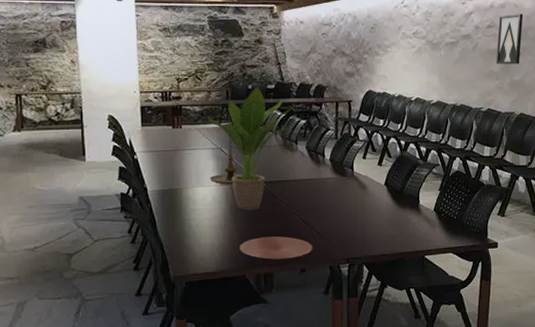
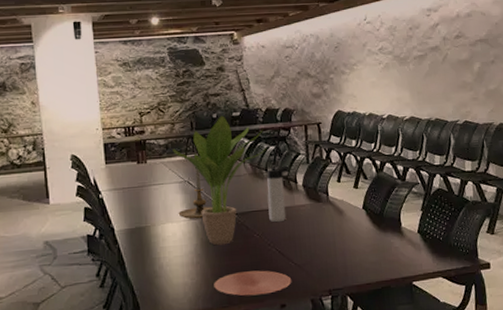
thermos bottle: none [296,140,319,193] -> present [267,165,290,223]
wall art: present [496,14,523,64] -> none [466,21,494,74]

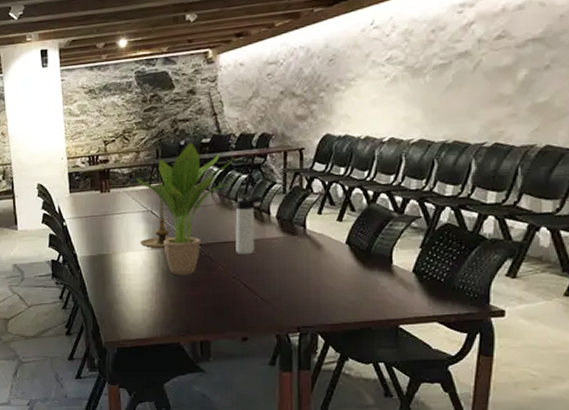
plate: present [214,270,292,296] -> none [173,302,256,327]

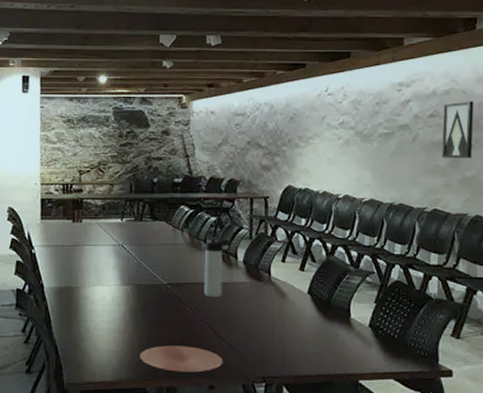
potted plant: present [136,142,237,276] -> none [109,181,207,315]
candle holder: present [140,196,175,249] -> none [109,231,145,285]
plate: none [173,302,256,327] -> present [140,345,223,373]
wall art: none [508,13,555,85] -> present [441,101,474,158]

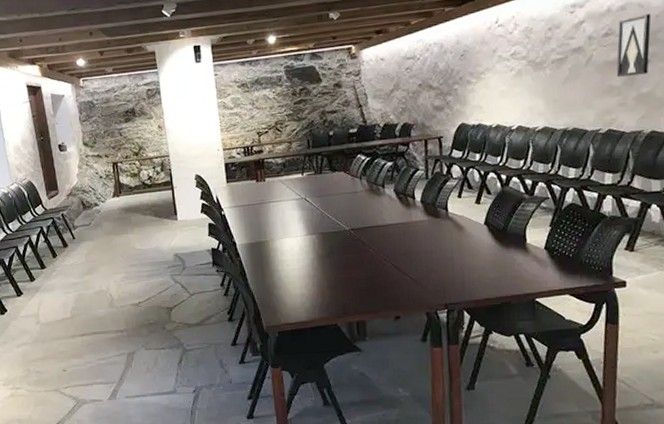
plate: present [140,345,223,373] -> none [329,283,407,307]
thermos bottle: present [204,238,230,298] -> none [383,181,408,238]

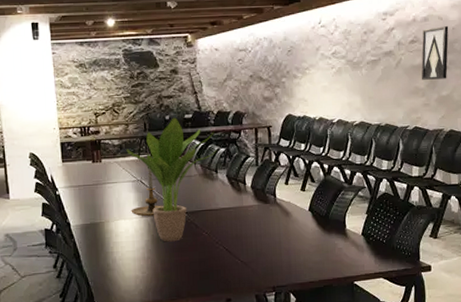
potted plant: none [290,133,383,260] -> present [126,117,217,242]
candle holder: none [295,184,328,234] -> present [131,167,163,217]

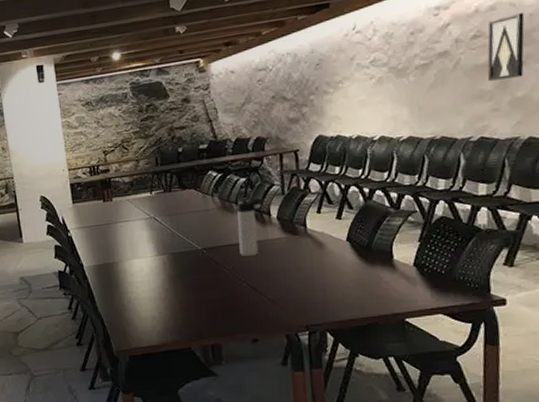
potted plant: present [126,117,217,242] -> none [137,149,236,280]
candle holder: present [131,167,163,217] -> none [145,203,179,255]
thermos bottle: none [216,167,239,222] -> present [237,197,262,257]

